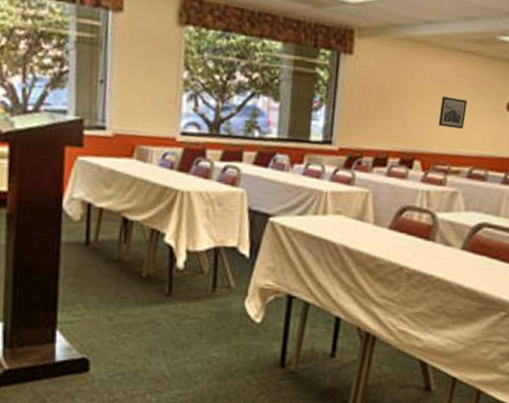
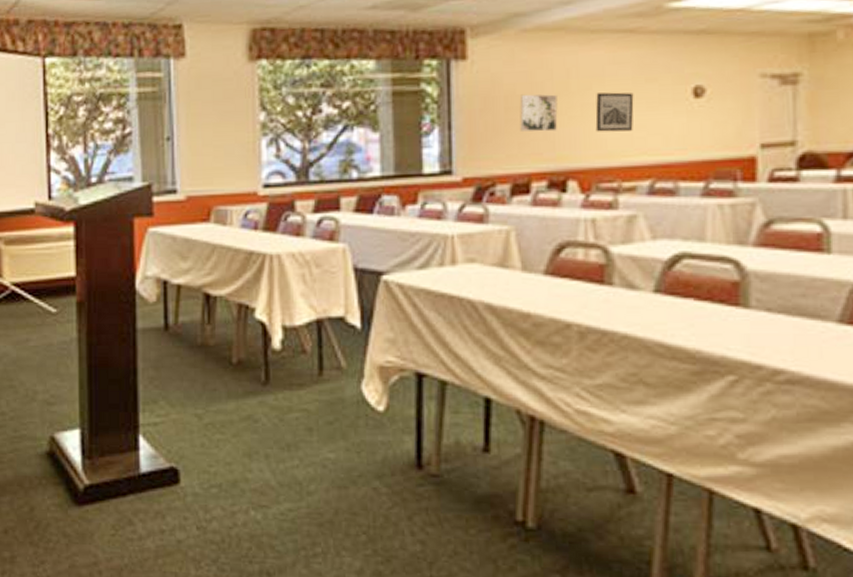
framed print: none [385,89,415,121] -> present [519,94,558,132]

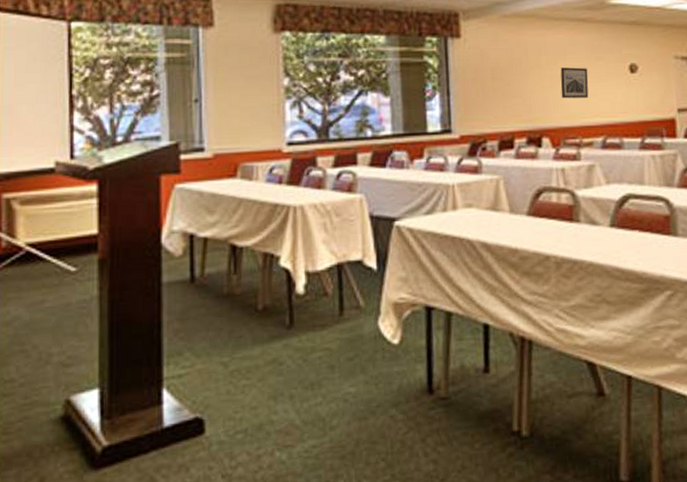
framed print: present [519,94,558,132] -> none [503,67,533,98]

